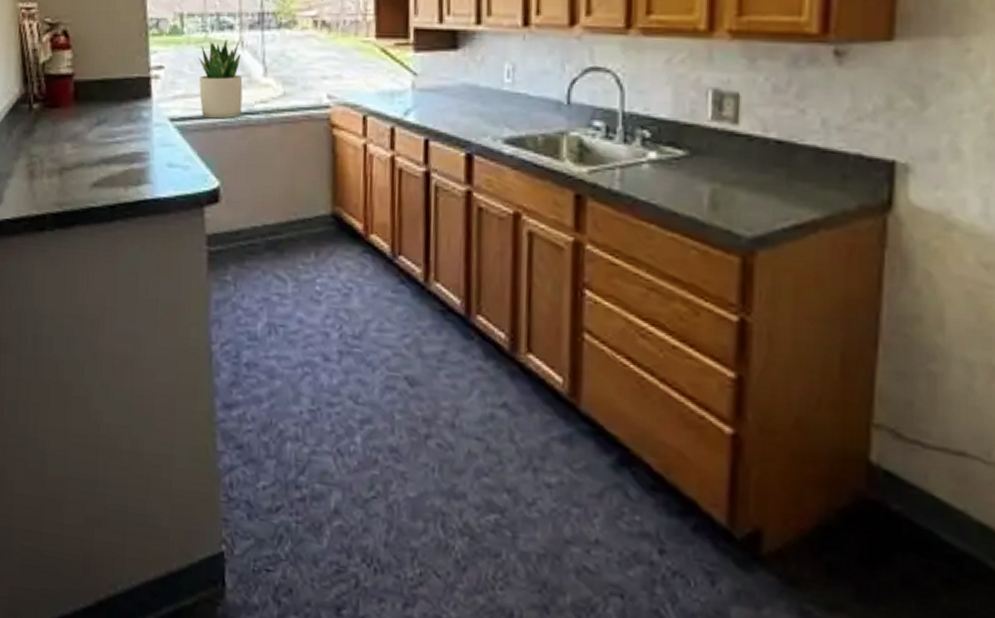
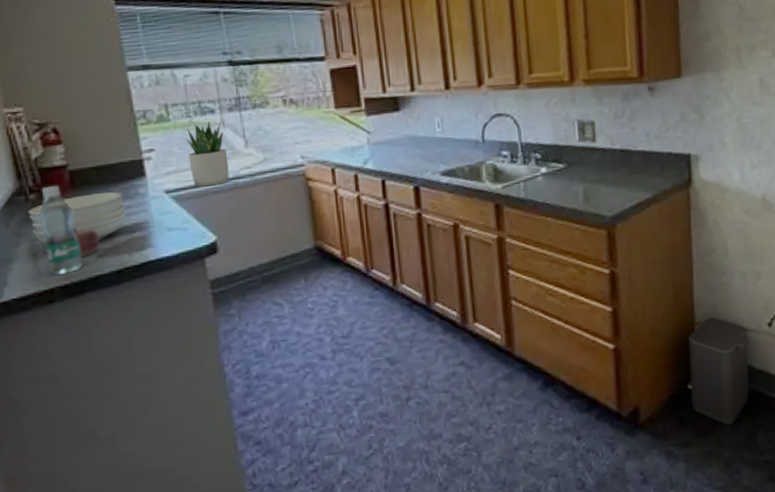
bowl: none [30,111,126,167] -> present [28,192,126,245]
bottle: none [39,96,78,200] -> present [38,185,84,275]
fruit: none [71,147,97,184] -> present [73,227,100,258]
pedal bin: none [847,420,968,598] -> present [687,317,750,425]

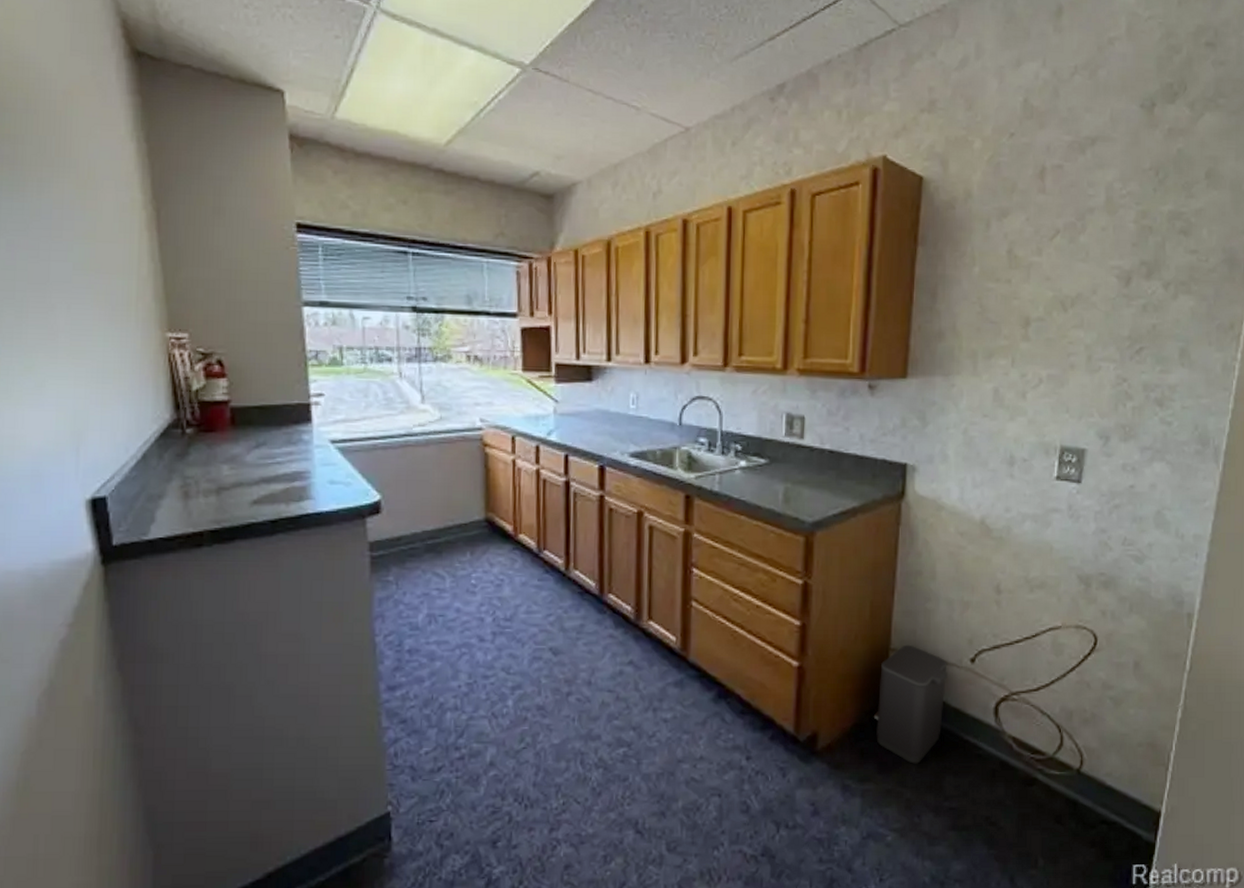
bowl: present [28,192,126,245] -> none [183,435,286,486]
bottle: present [38,185,84,275] -> none [194,421,237,517]
fruit: present [73,227,100,258] -> none [229,468,257,502]
planter: present [185,118,229,187] -> none [358,368,402,441]

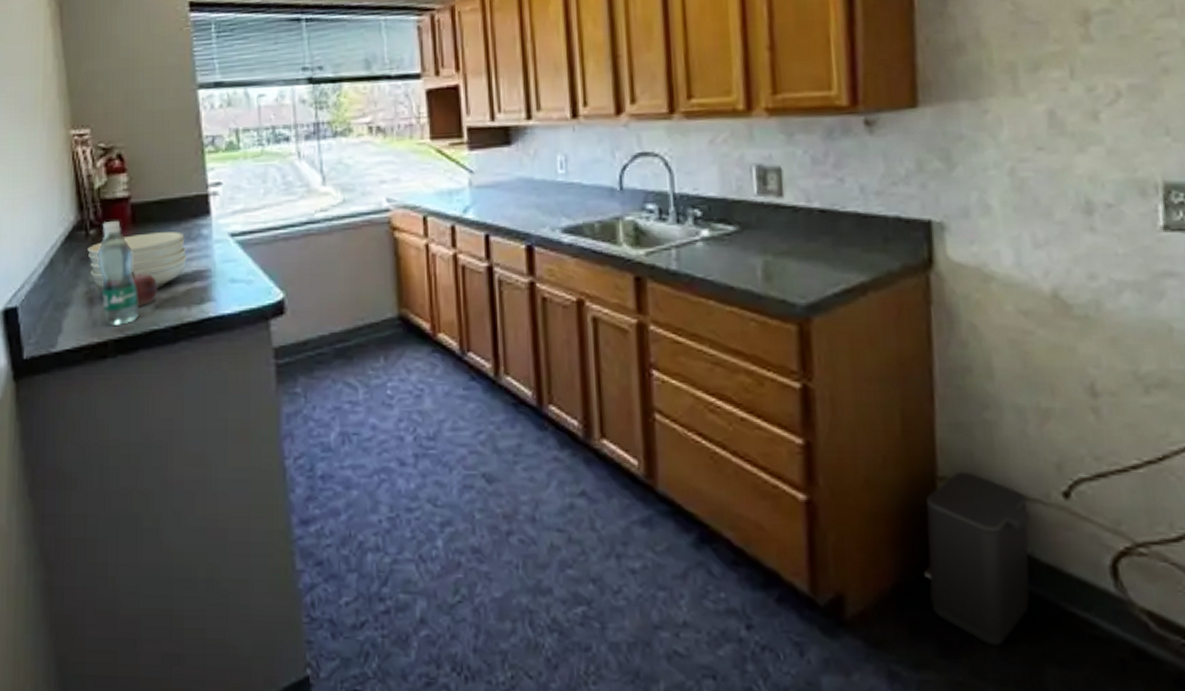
bowl: none [183,435,286,486] -> present [87,232,186,290]
bottle: none [194,421,237,517] -> present [97,220,140,325]
fruit: none [229,468,257,502] -> present [131,270,158,307]

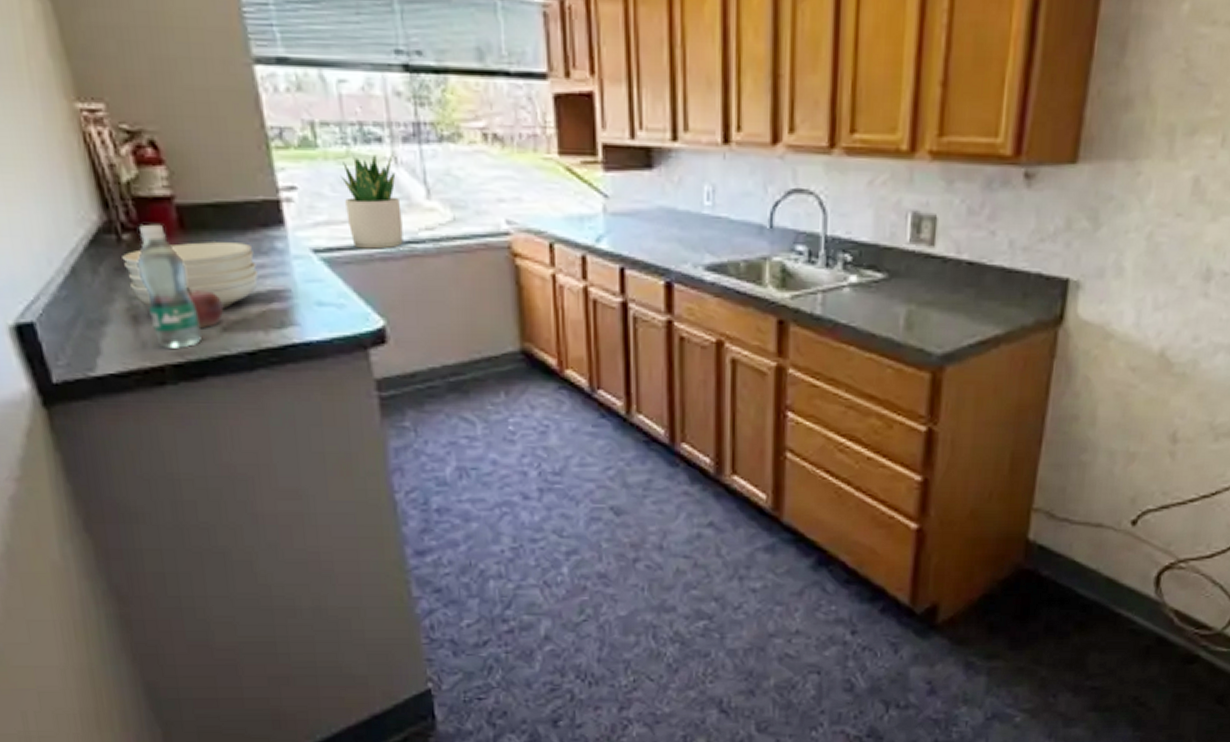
planter: none [255,148,302,231] -> present [340,151,404,249]
pedal bin: present [923,471,1031,646] -> none [1006,504,1103,639]

